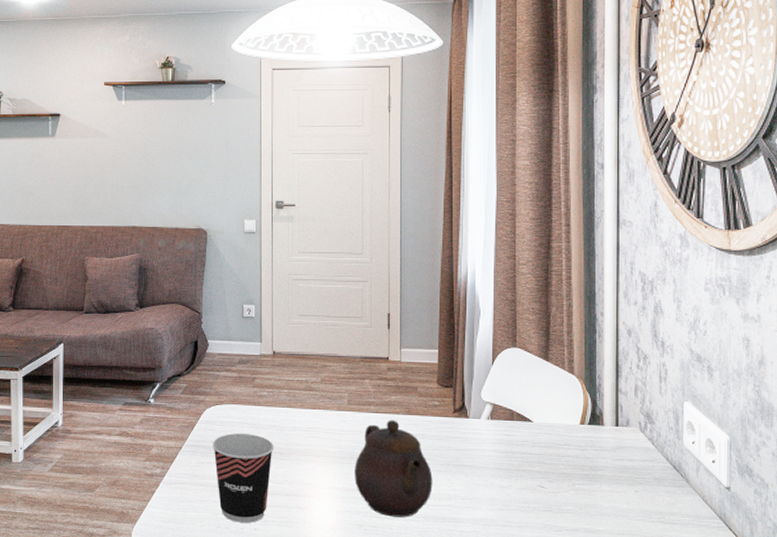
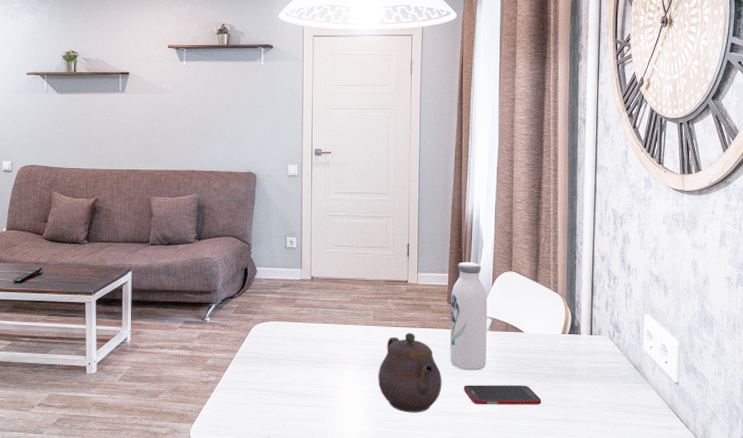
cup: present [212,433,275,523] -> none [259,346,312,420]
water bottle: none [442,335,487,467] -> present [450,262,488,371]
cell phone: none [460,484,556,511] -> present [464,385,541,405]

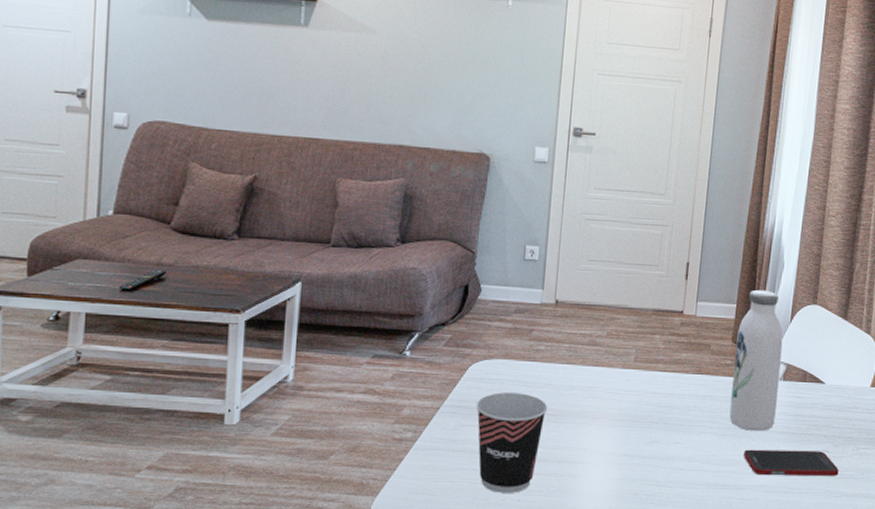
cup: none [259,346,312,420] -> present [475,392,548,493]
teapot: present [378,332,442,413] -> none [634,379,718,485]

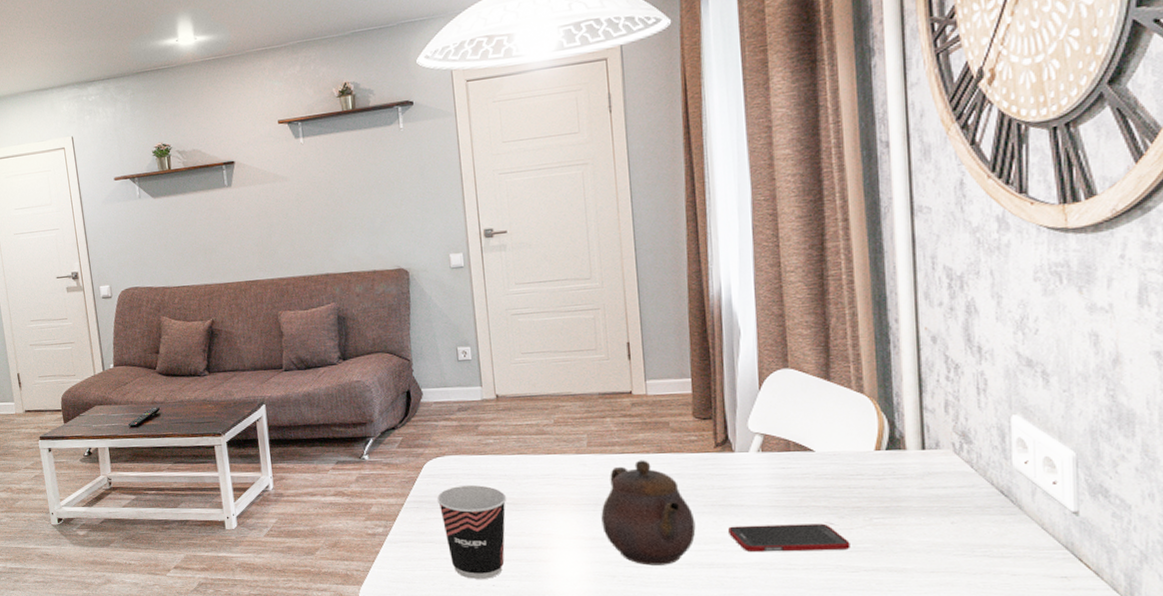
teapot: none [634,379,718,485] -> present [601,460,696,566]
water bottle: present [729,289,784,431] -> none [698,359,760,507]

